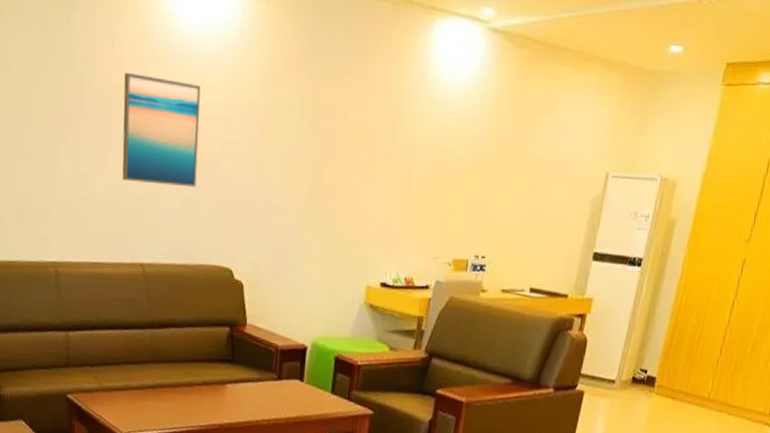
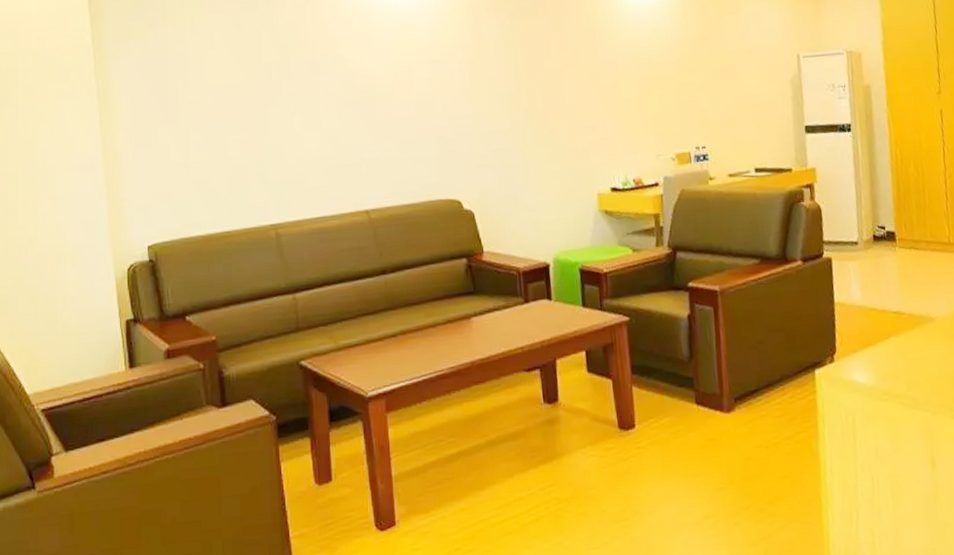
wall art: present [122,72,201,188] -> none [329,34,413,134]

